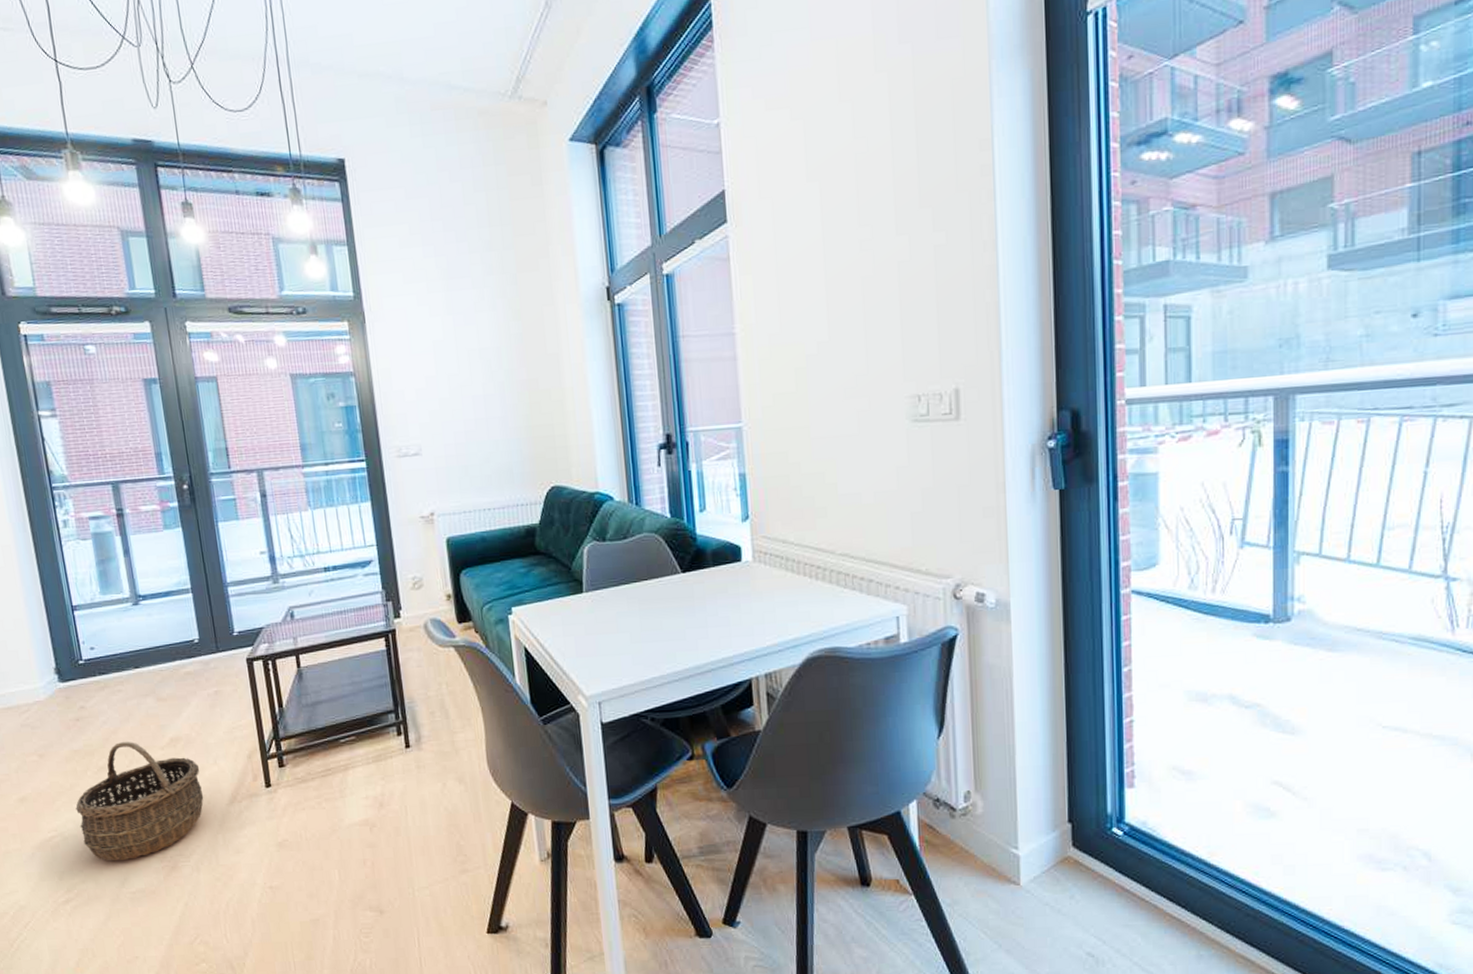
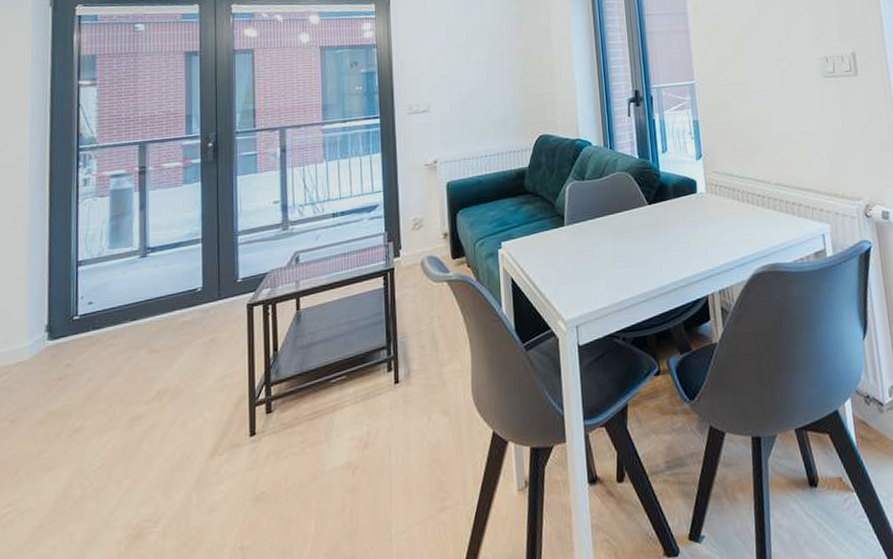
wicker basket: present [76,742,204,861] -> none [40,398,183,535]

